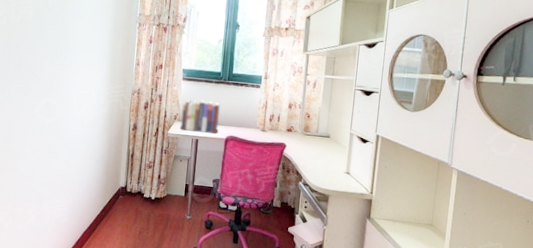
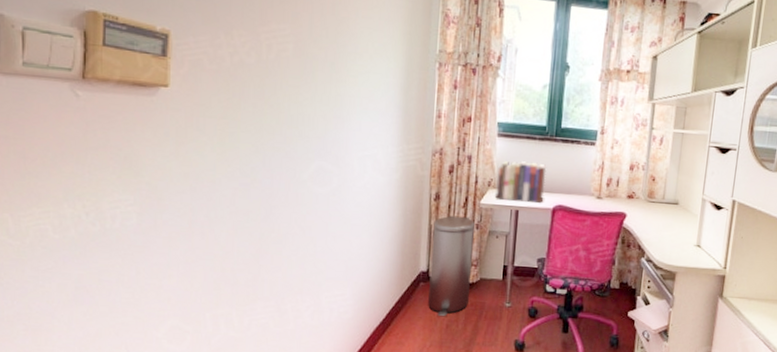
pedal bin: none [125,142,163,225] -> present [428,215,475,317]

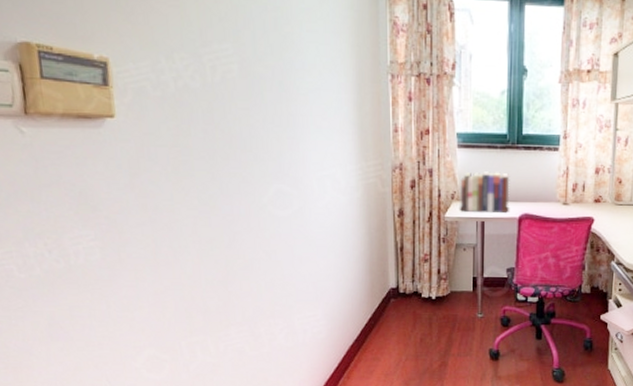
pedal bin: present [428,215,475,317] -> none [399,231,441,331]

